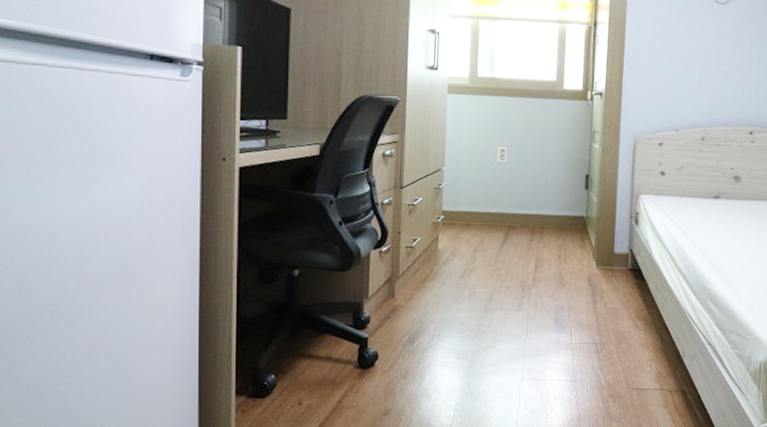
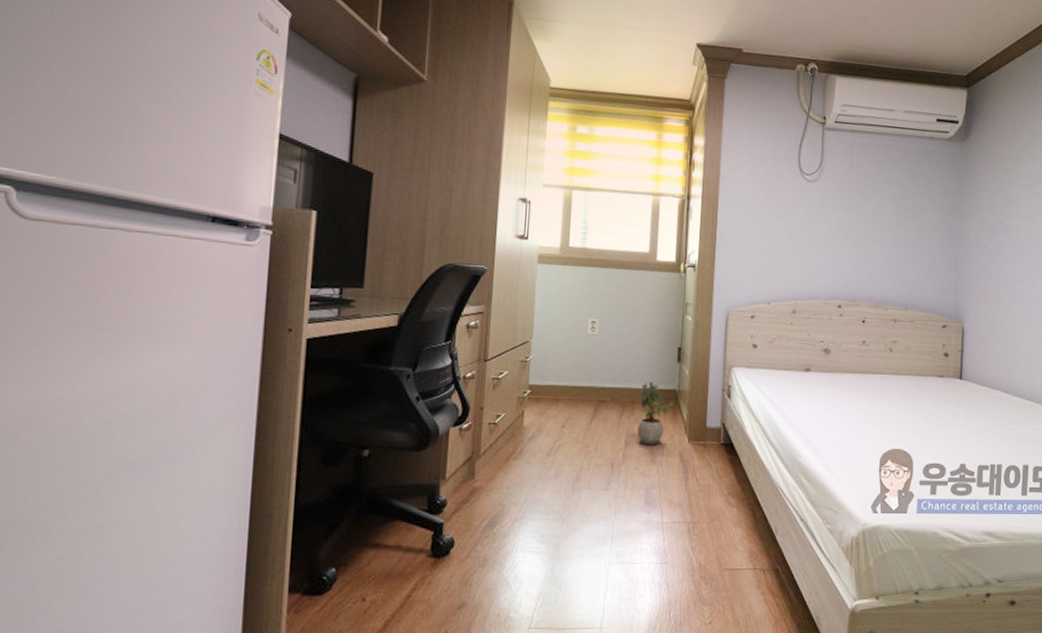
potted plant: none [547,208,582,270] -> present [637,381,674,446]

